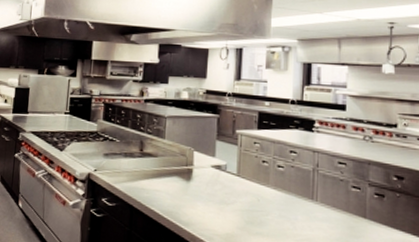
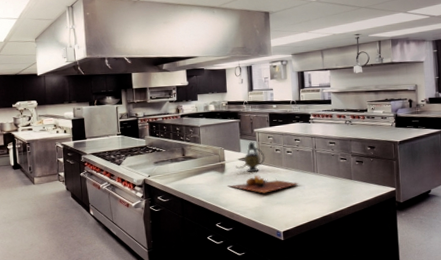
cutting board: none [192,191,290,217] -> present [227,175,299,193]
teapot: none [206,146,247,186] -> present [235,142,266,172]

